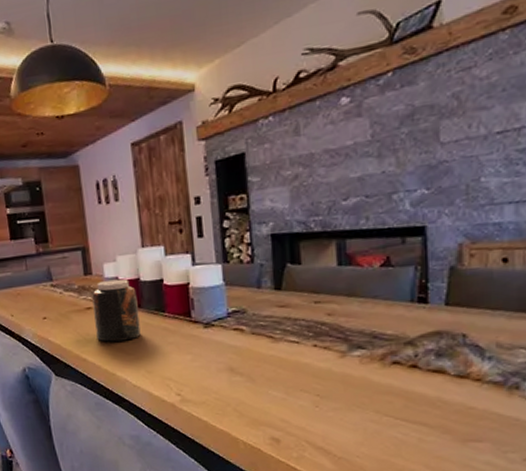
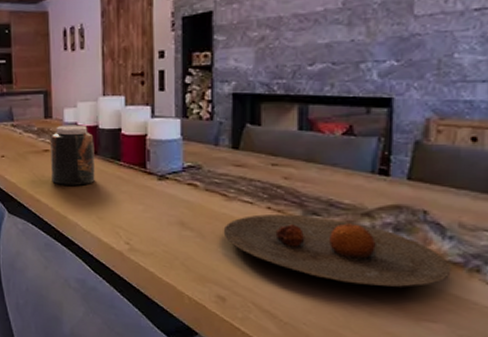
plate: none [272,349,493,413] -> present [223,213,452,287]

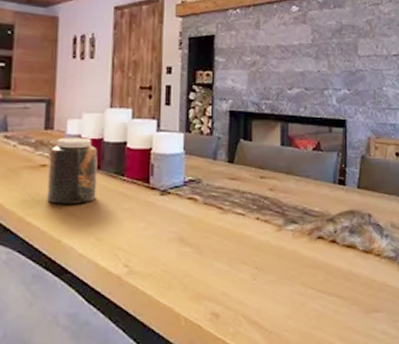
plate: present [223,213,452,287] -> none [218,223,388,285]

